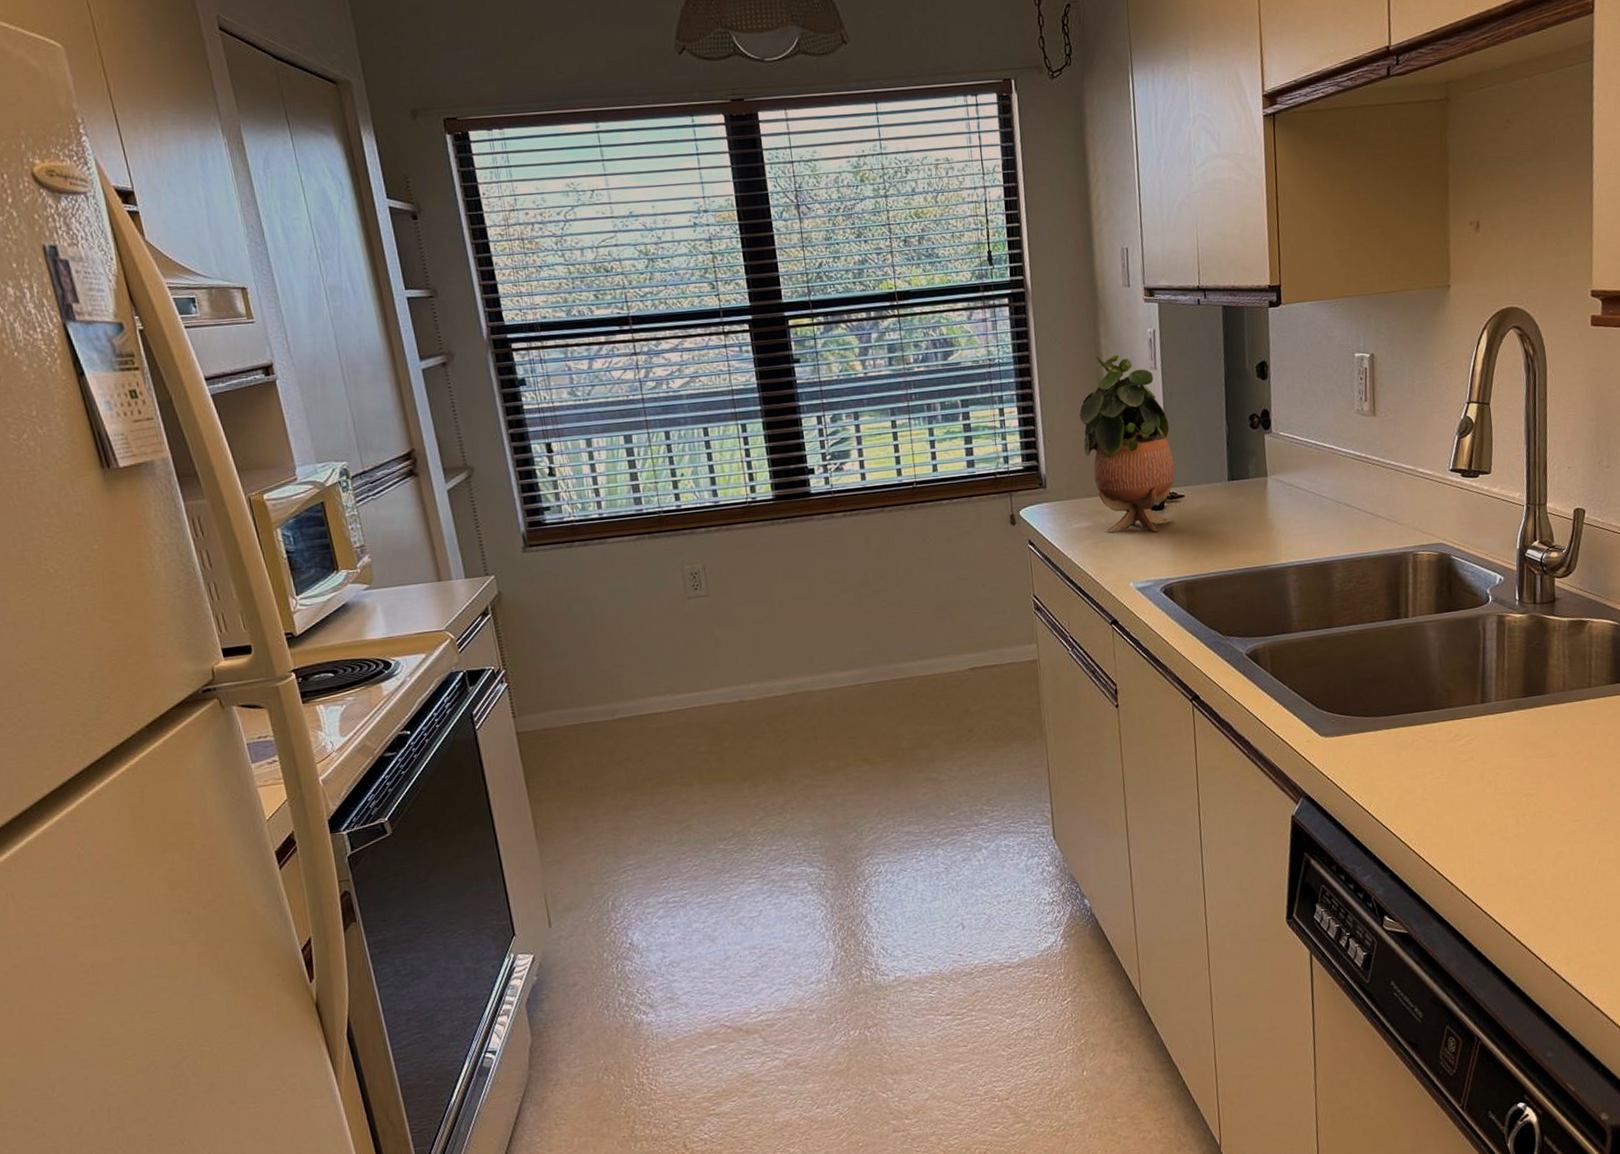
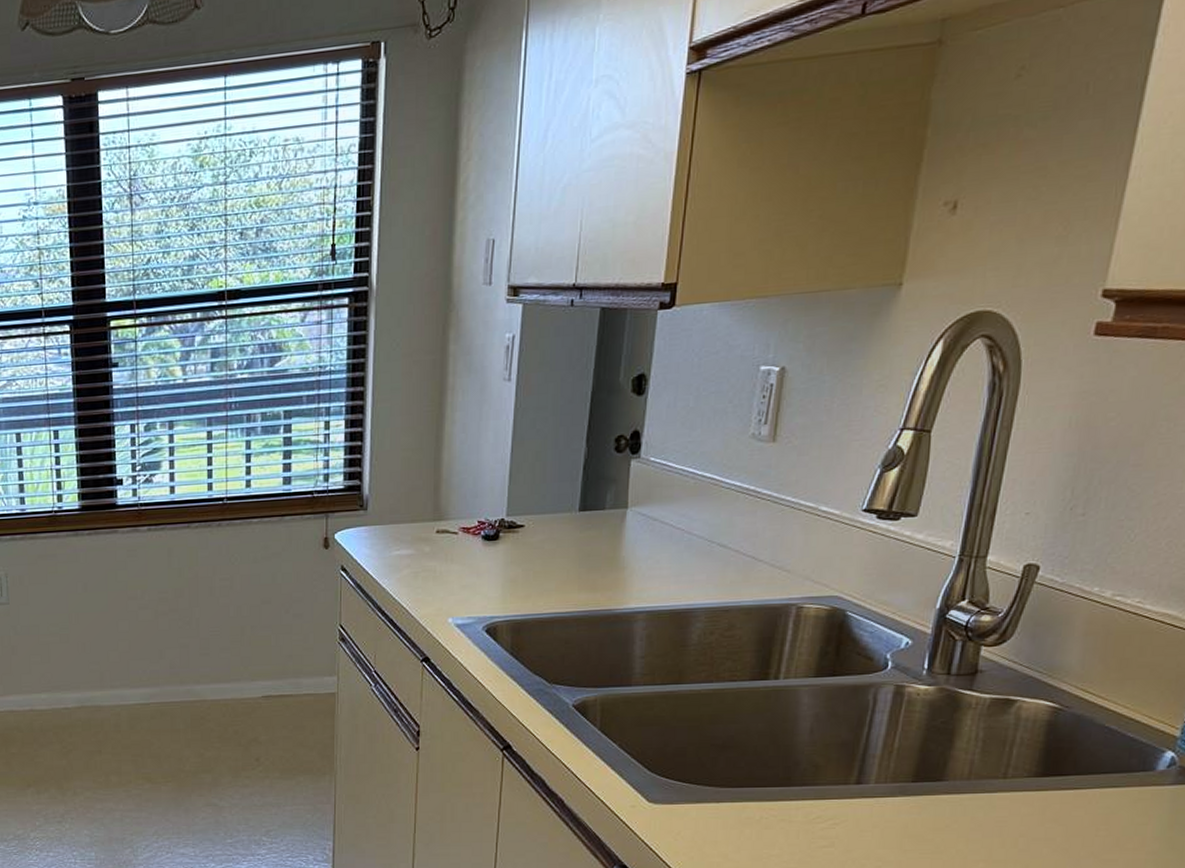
potted plant: present [1079,354,1176,532] -> none [413,363,518,564]

